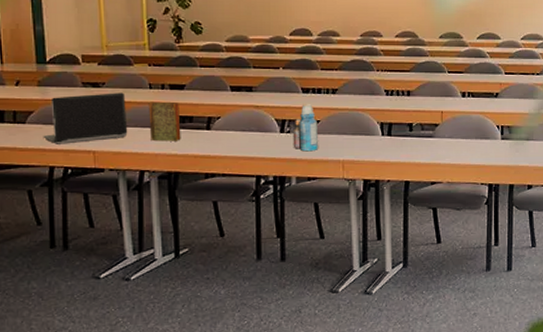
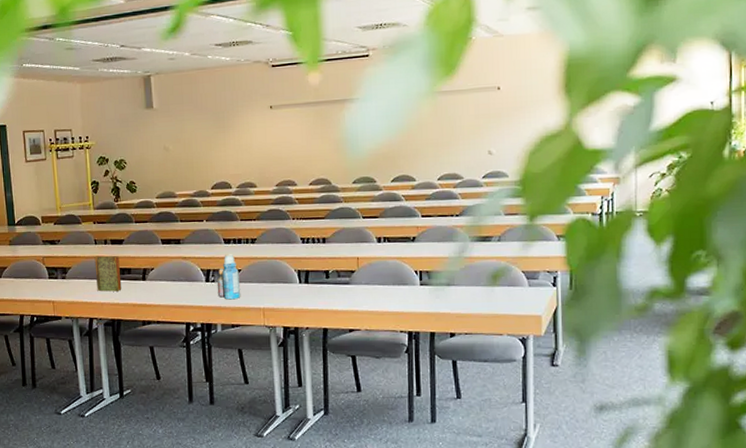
laptop computer: present [43,93,128,144] -> none [14,248,79,295]

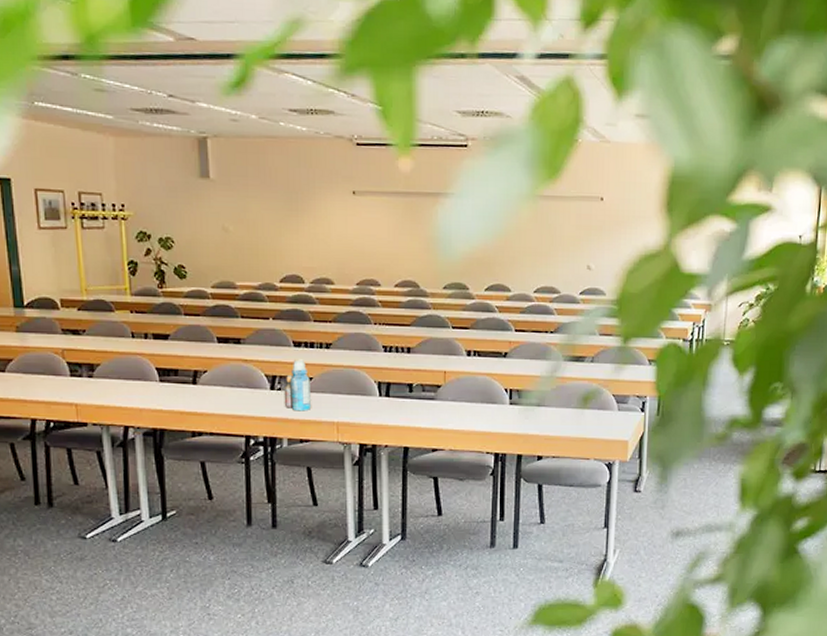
book: present [94,255,122,292] -> none [131,352,166,396]

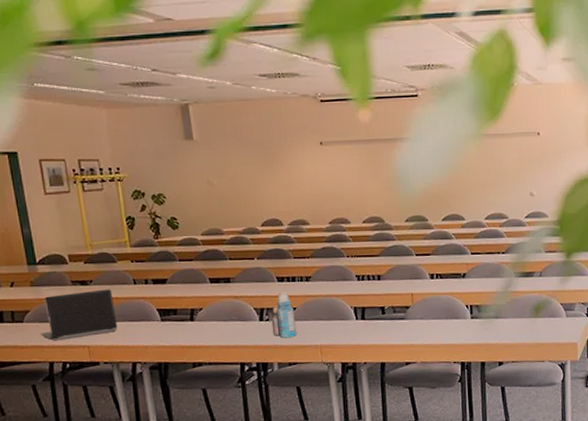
laptop computer: none [23,341,111,396] -> present [40,289,118,341]

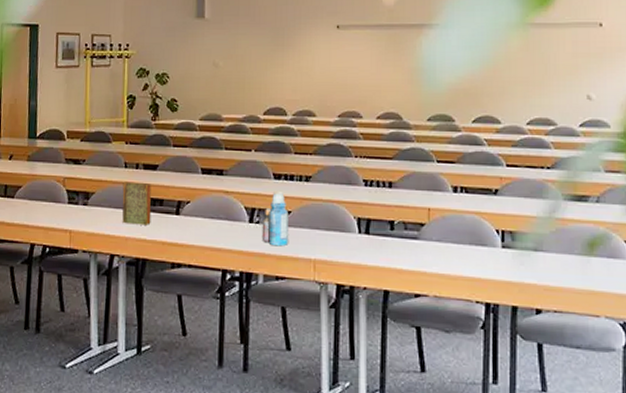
laptop computer: present [40,289,118,341] -> none [27,170,103,222]
book: none [134,296,168,334] -> present [122,181,152,225]

